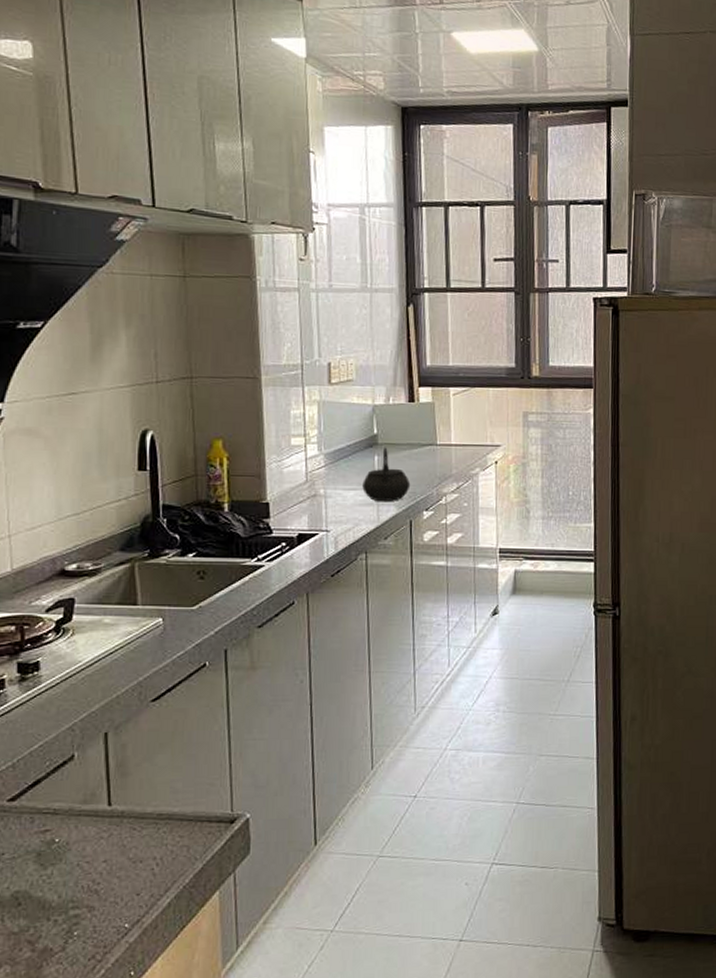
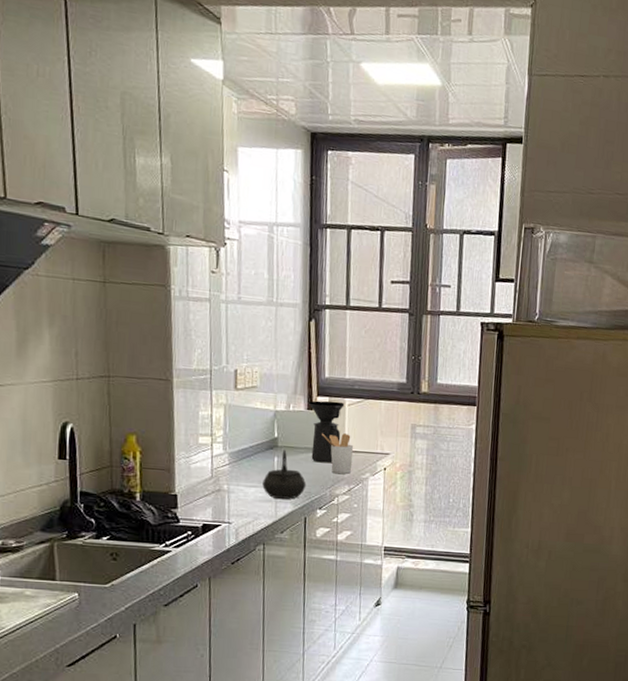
coffee maker: none [410,391,449,460] -> present [309,400,345,463]
utensil holder: none [425,426,461,471] -> present [322,433,354,474]

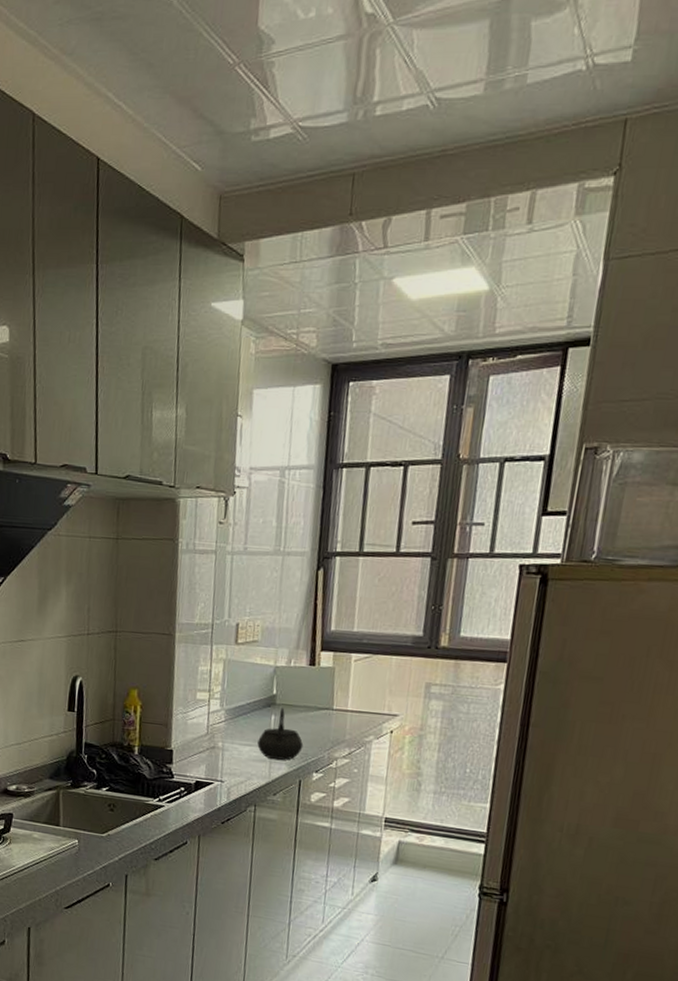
coffee maker: present [309,400,345,463] -> none [310,656,351,723]
utensil holder: present [322,433,354,474] -> none [323,690,358,736]

